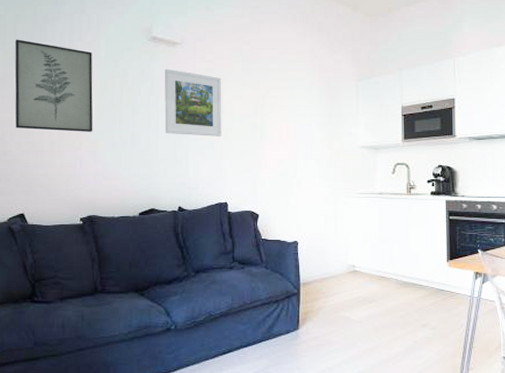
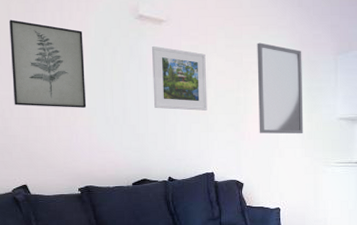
home mirror: none [275,67,323,162] -> present [257,42,304,134]

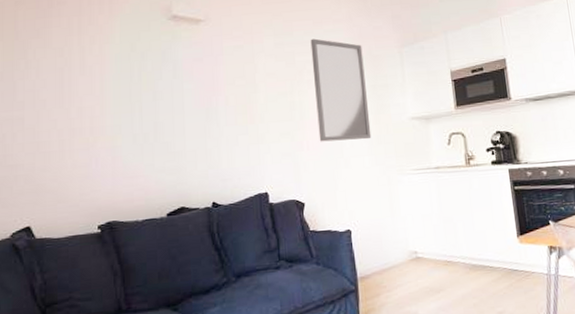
wall art: present [9,19,87,108] -> none [15,28,109,128]
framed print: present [152,45,207,111] -> none [189,48,257,121]

